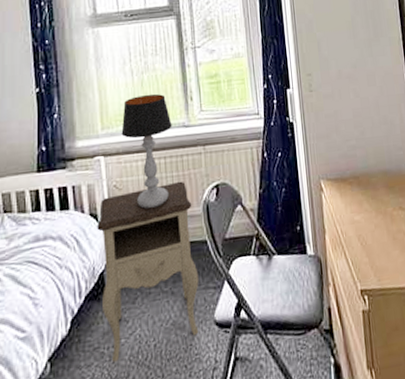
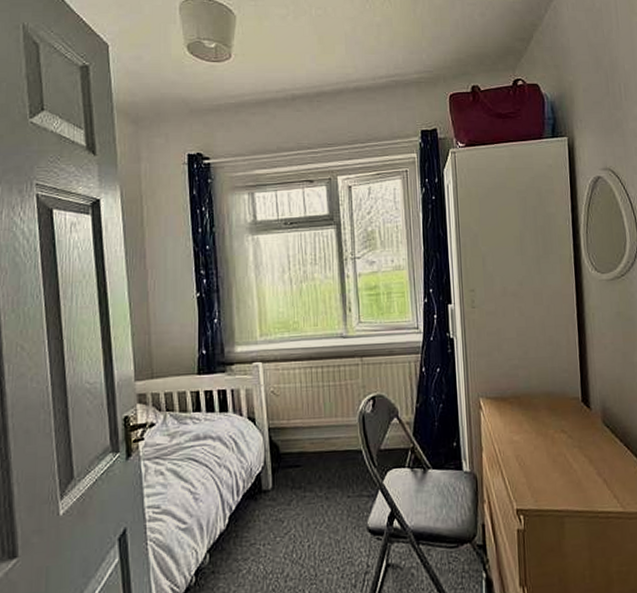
nightstand: present [97,181,199,362] -> none [254,391,353,558]
table lamp: present [121,94,172,209] -> none [279,303,330,416]

